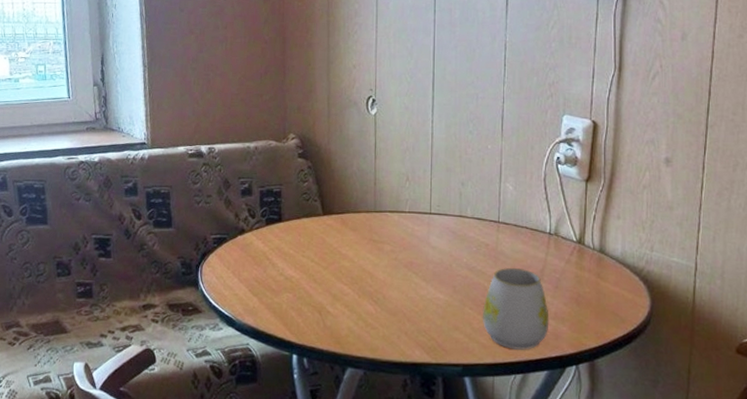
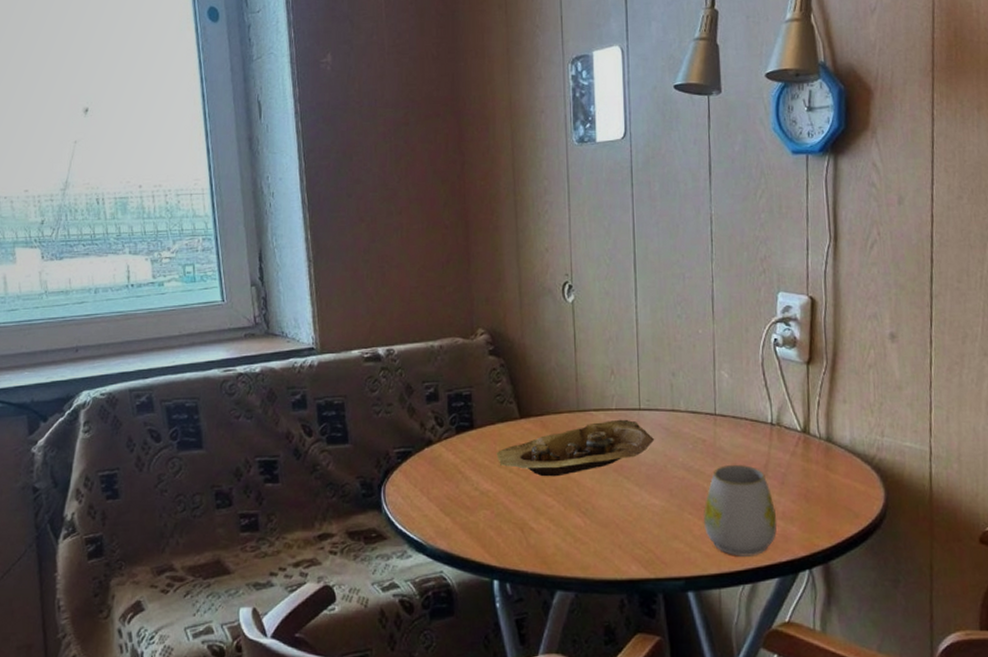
bowl: none [300,221,443,268] -> present [496,419,655,477]

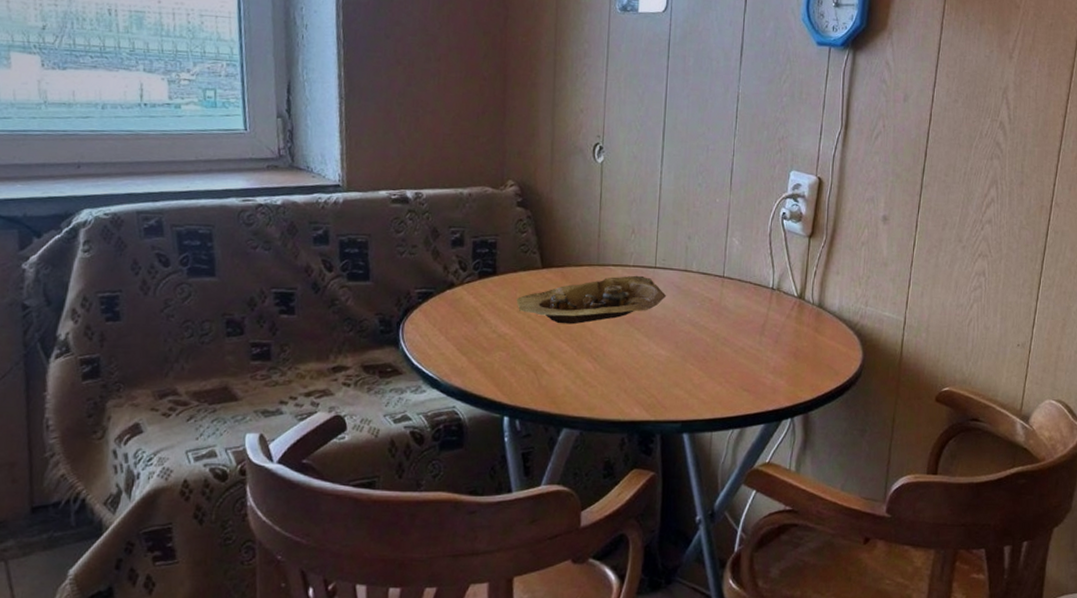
mug: present [703,465,777,557] -> none [702,323,768,405]

